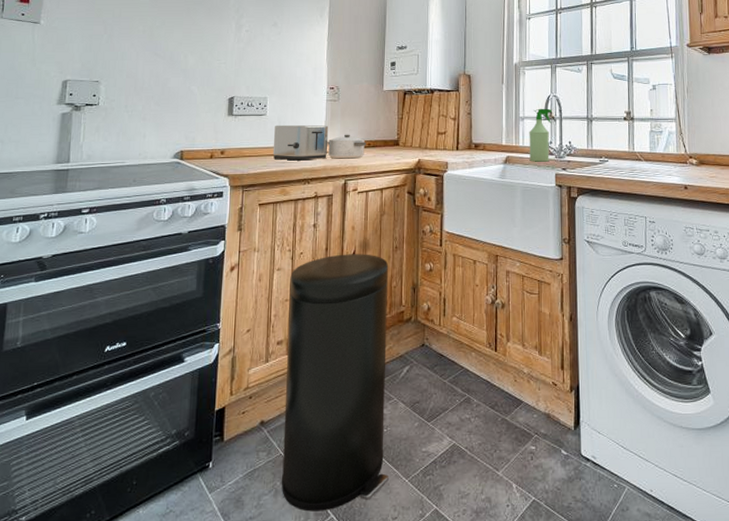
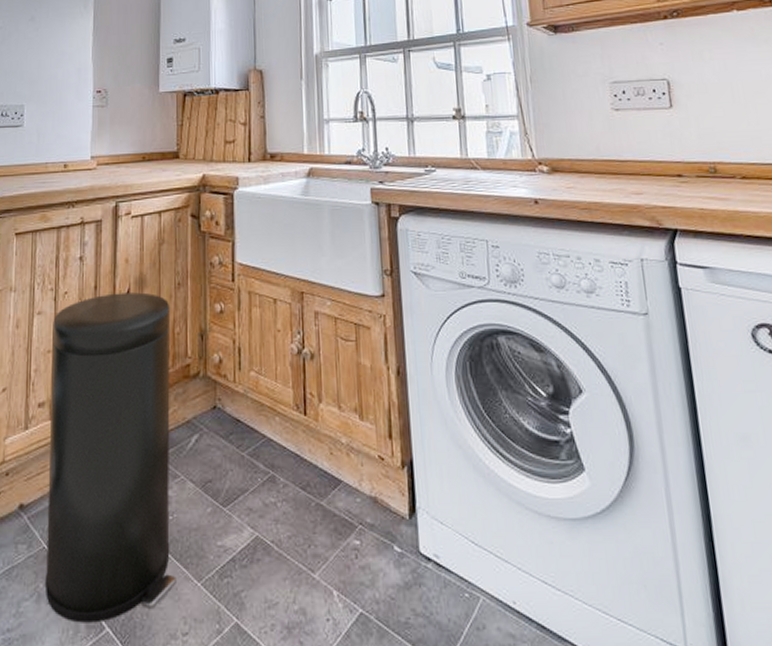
toaster: present [273,124,329,161] -> none [31,136,96,180]
cooking pot: present [327,134,367,159] -> none [94,146,141,177]
spray bottle: present [529,108,552,162] -> none [336,107,363,174]

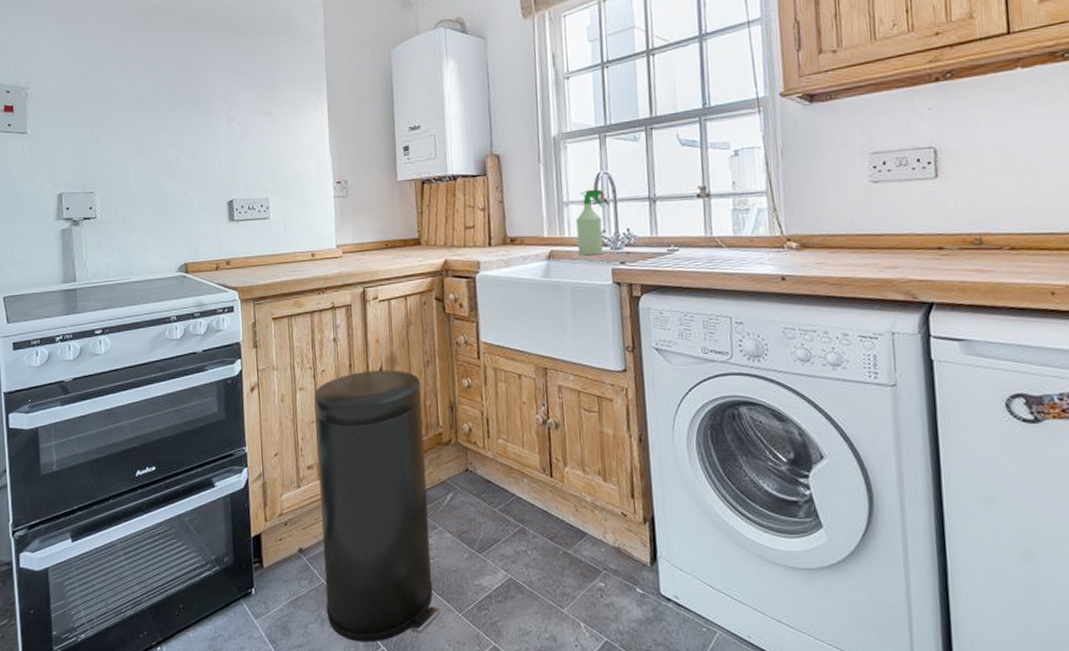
spray bottle: none [336,107,363,174] -> present [576,189,604,256]

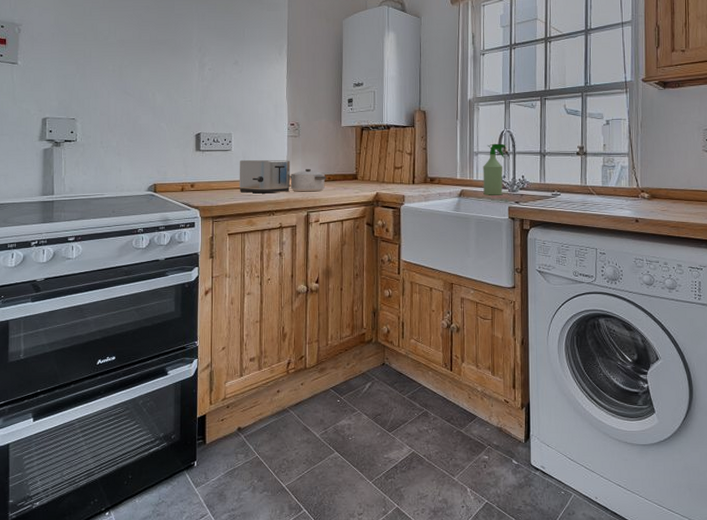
toaster: none [280,226,341,268] -> present [239,159,291,194]
pedal bin: present [314,370,440,642] -> none [258,280,354,506]
cooking pot: none [340,234,384,264] -> present [290,168,327,192]

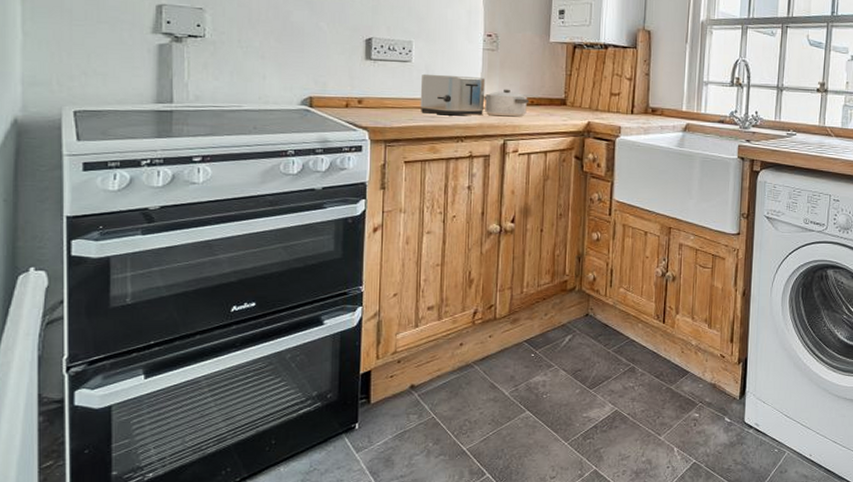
spray bottle: present [483,143,505,195] -> none [711,73,739,132]

